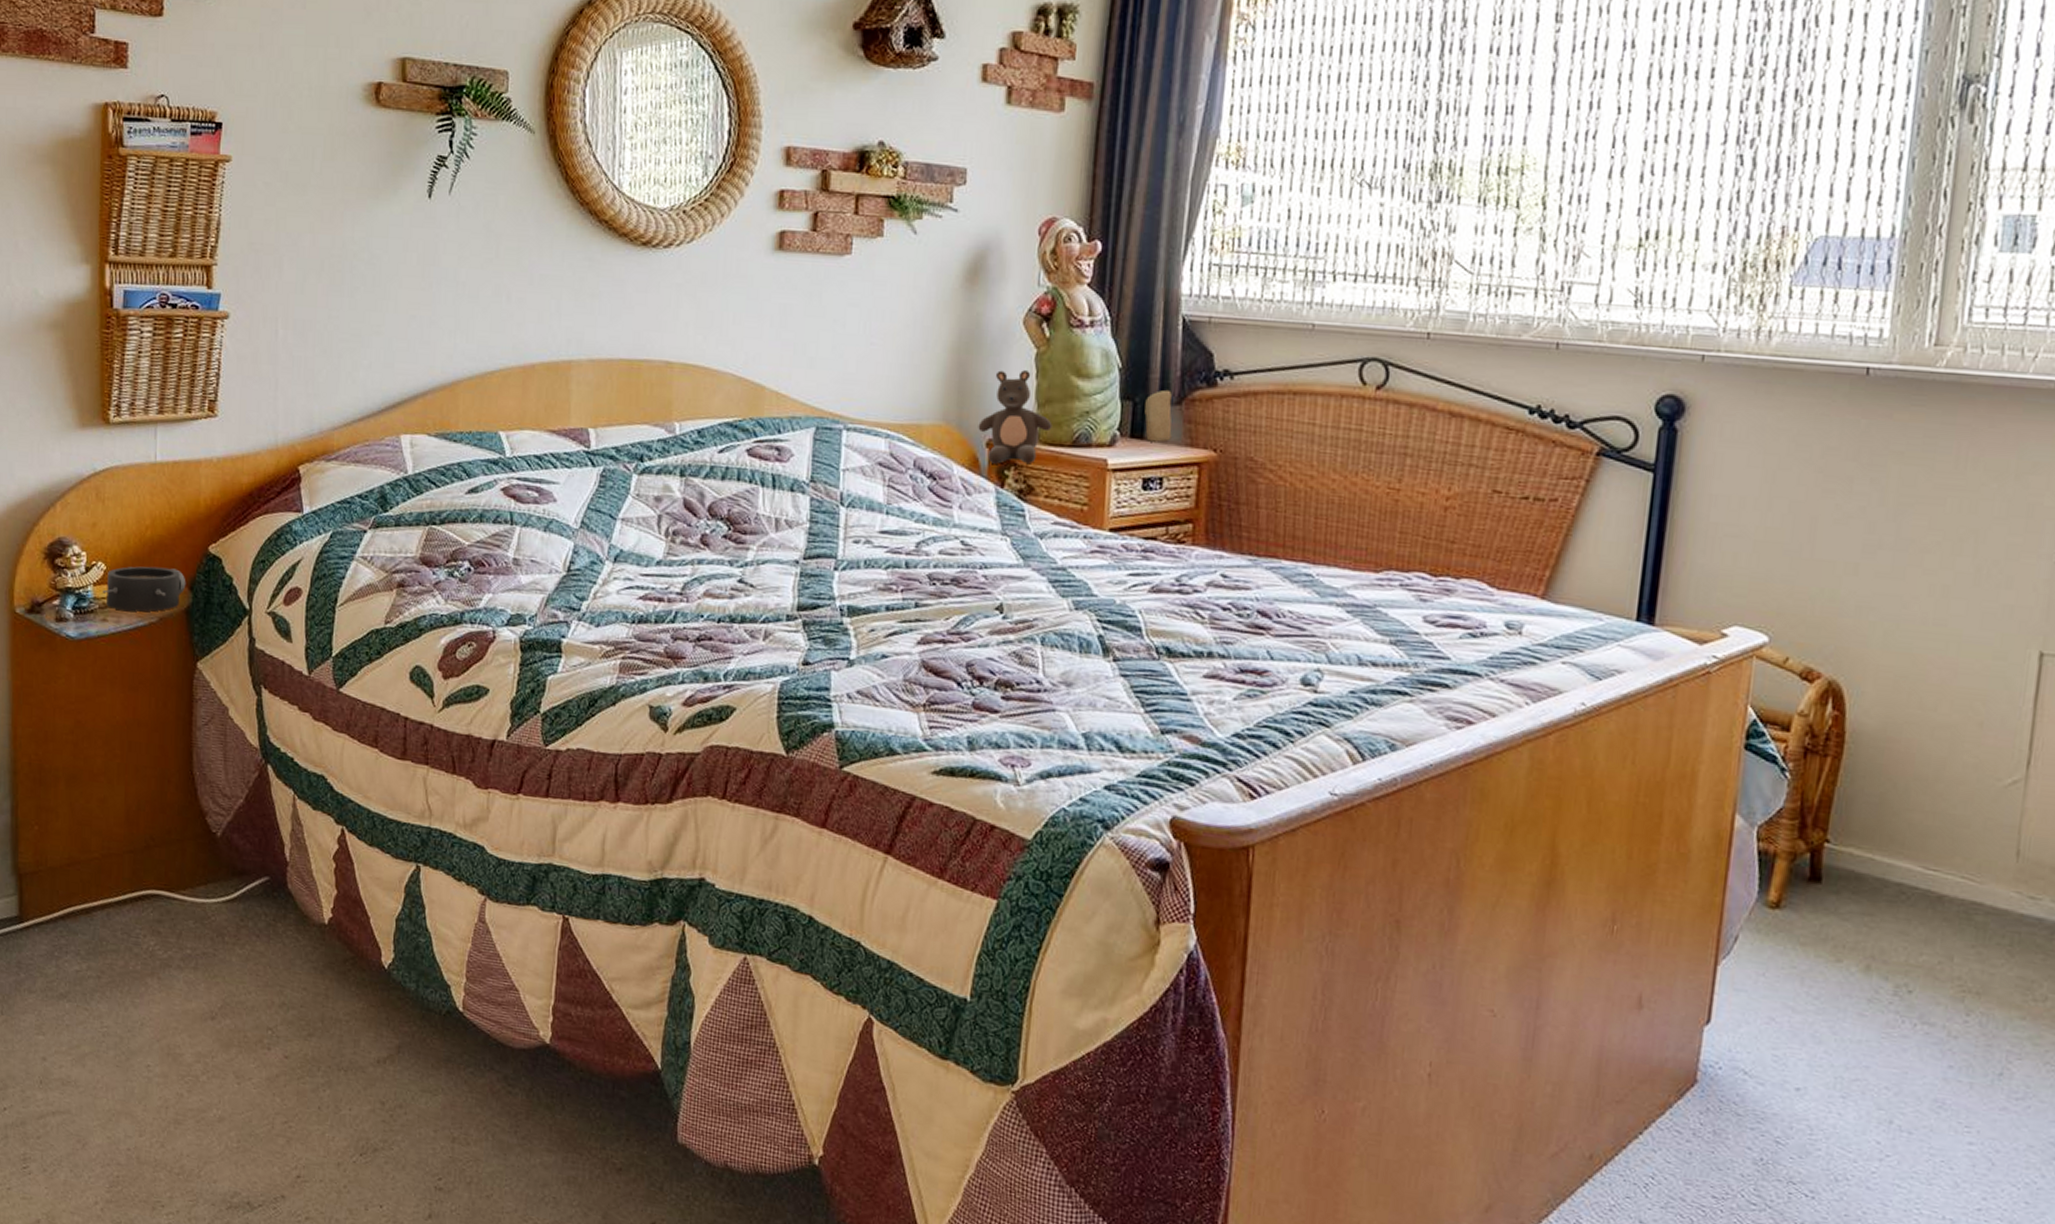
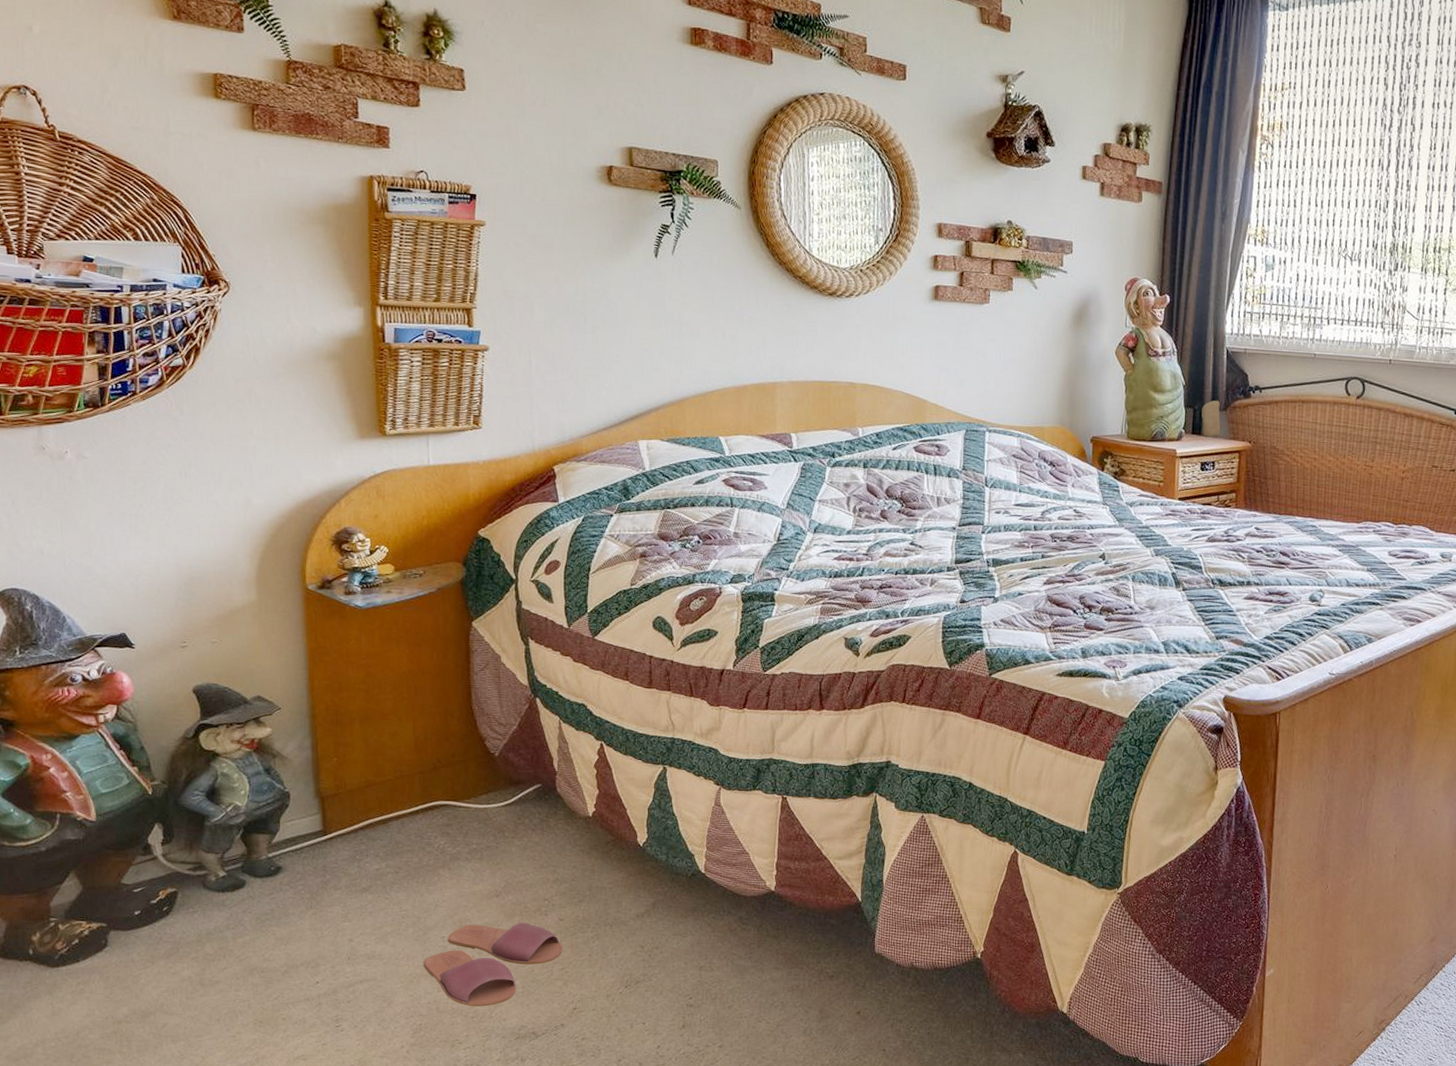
alarm clock: present [103,566,186,612] -> none [386,548,460,584]
slippers: none [124,1052,287,1162] -> present [423,922,563,1007]
teddy bear: present [978,370,1053,464] -> none [1084,387,1137,454]

